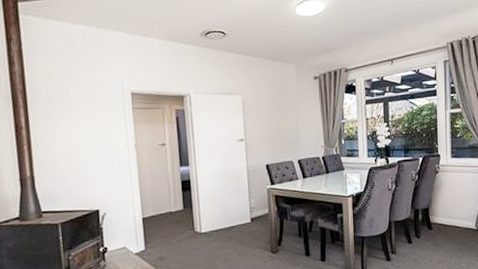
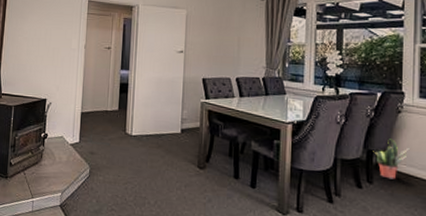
potted plant: none [419,197,446,231] -> present [373,139,410,179]

